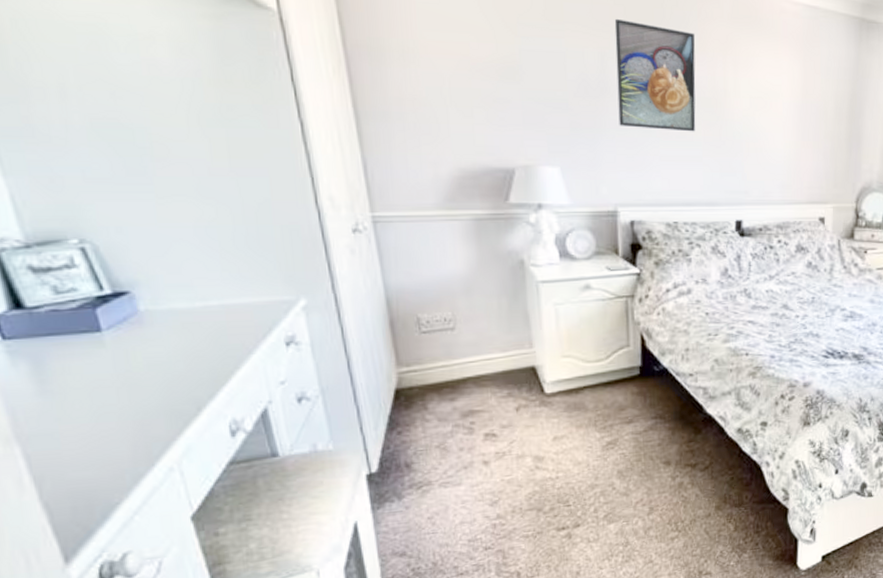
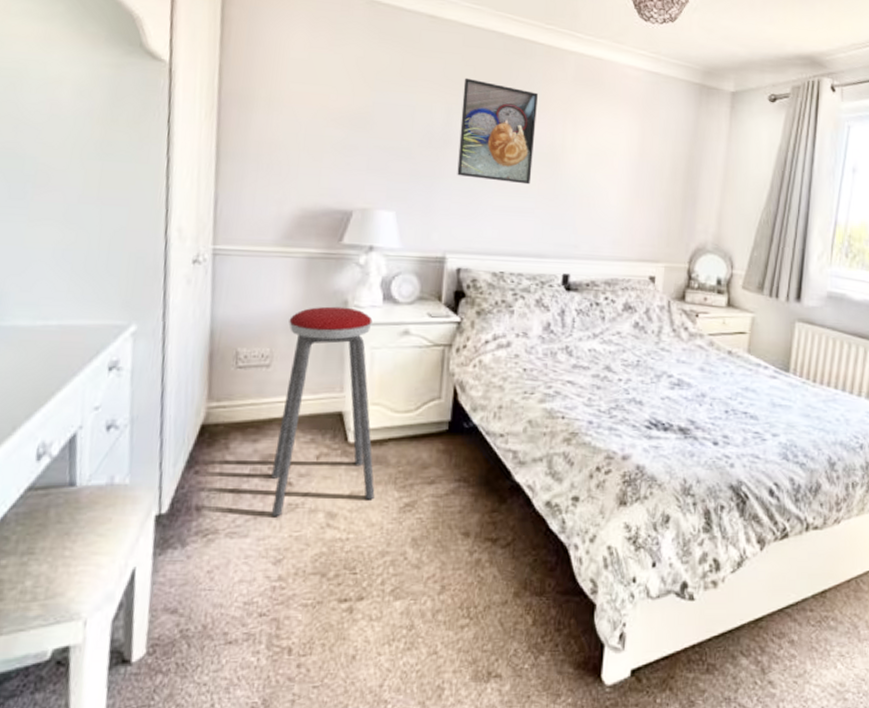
music stool: none [466,266,578,465] -> present [271,306,375,516]

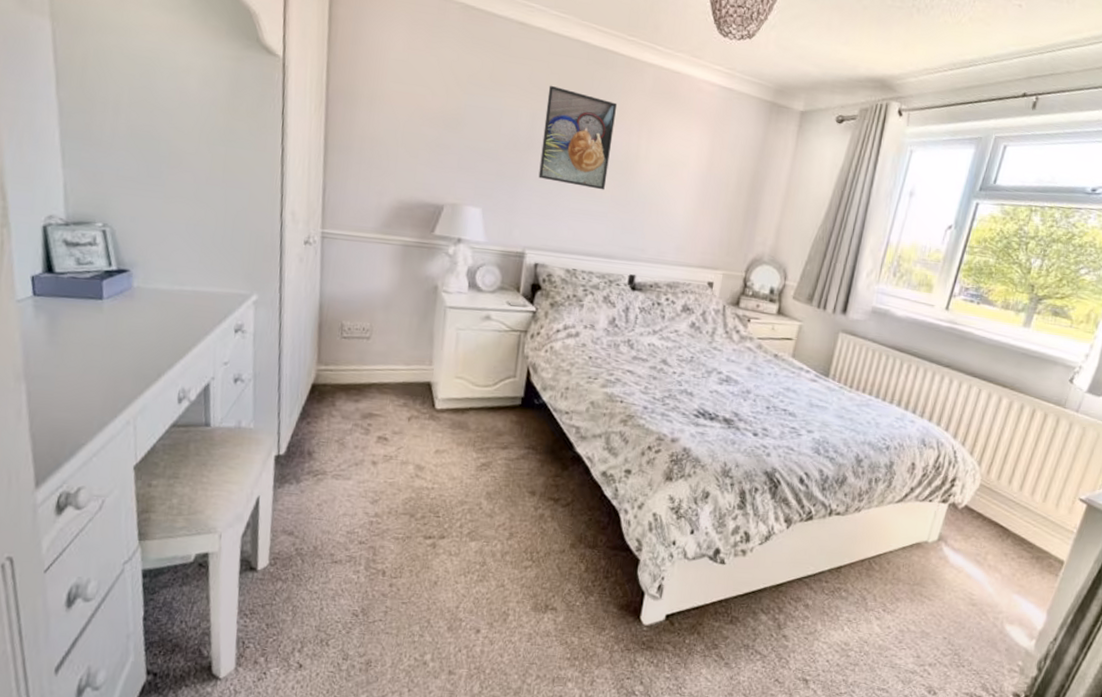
music stool: present [271,306,375,516] -> none [370,289,459,465]

